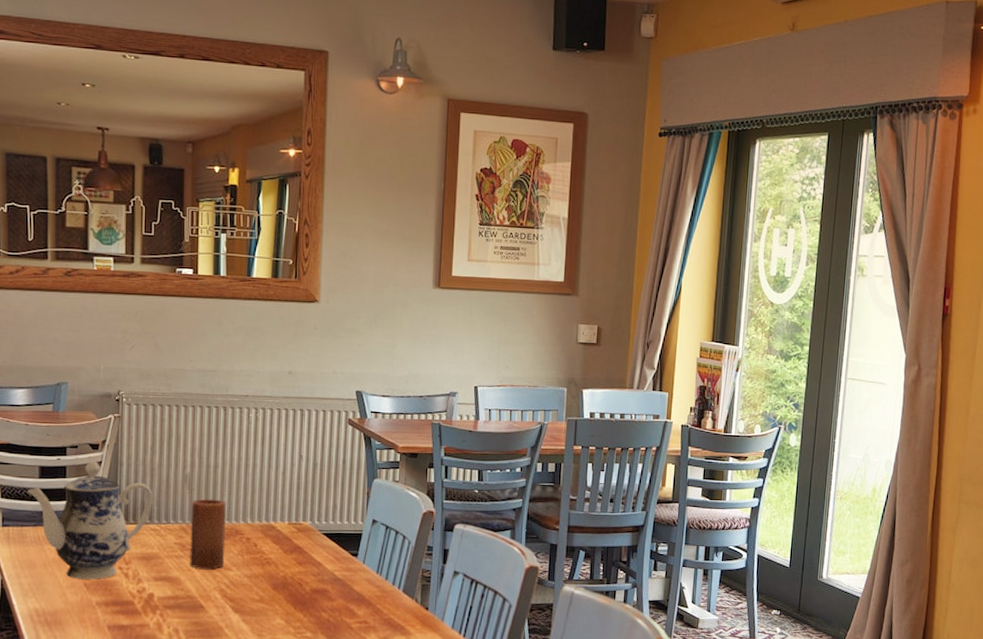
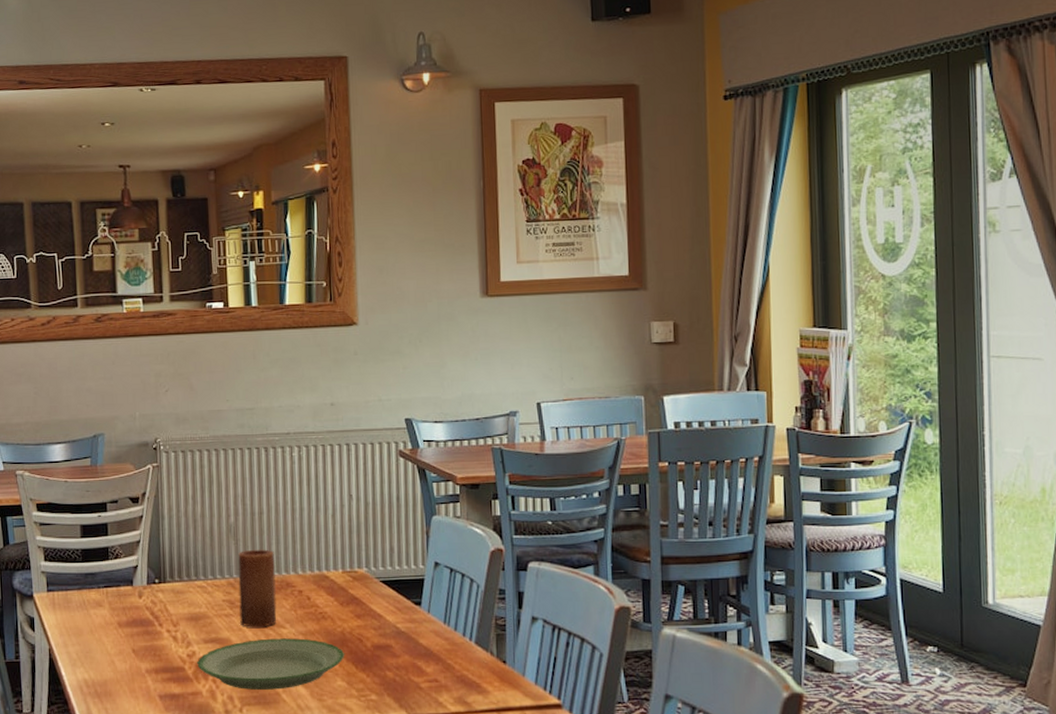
teapot: present [28,461,153,580] -> none [70,516,198,645]
plate: none [146,579,286,625] -> present [197,638,345,690]

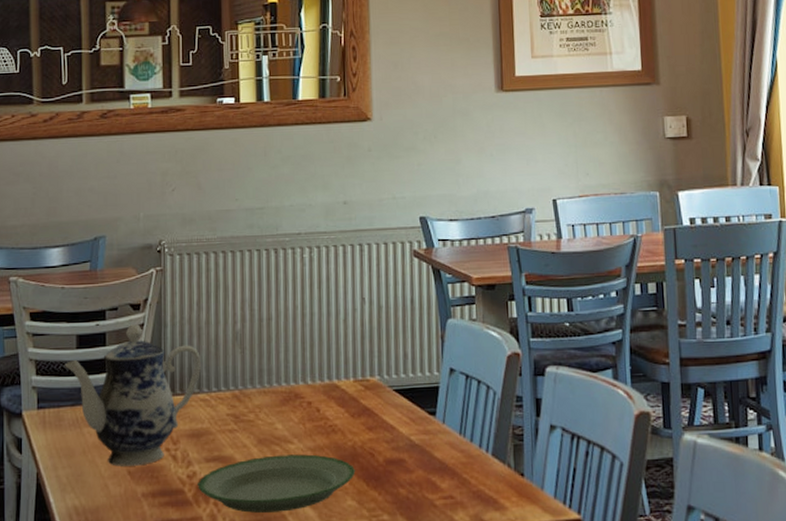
teapot: none [70,516,198,645] -> present [65,324,202,466]
candle: present [238,549,277,627] -> none [244,358,284,444]

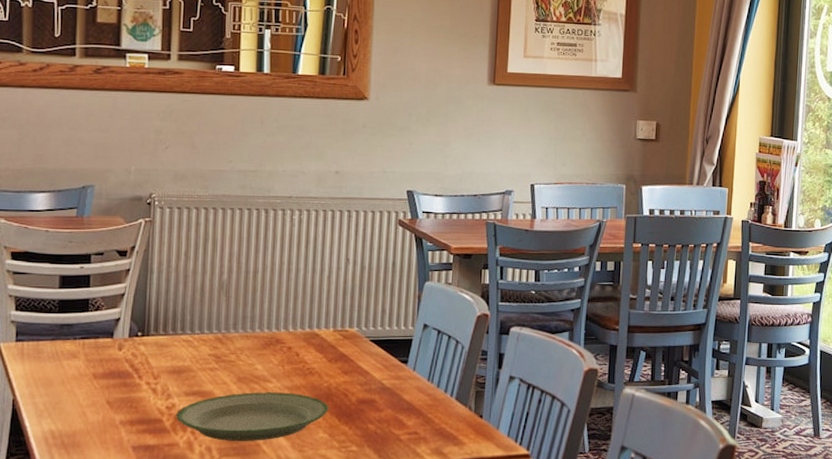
teapot: present [65,324,202,466] -> none [46,269,186,397]

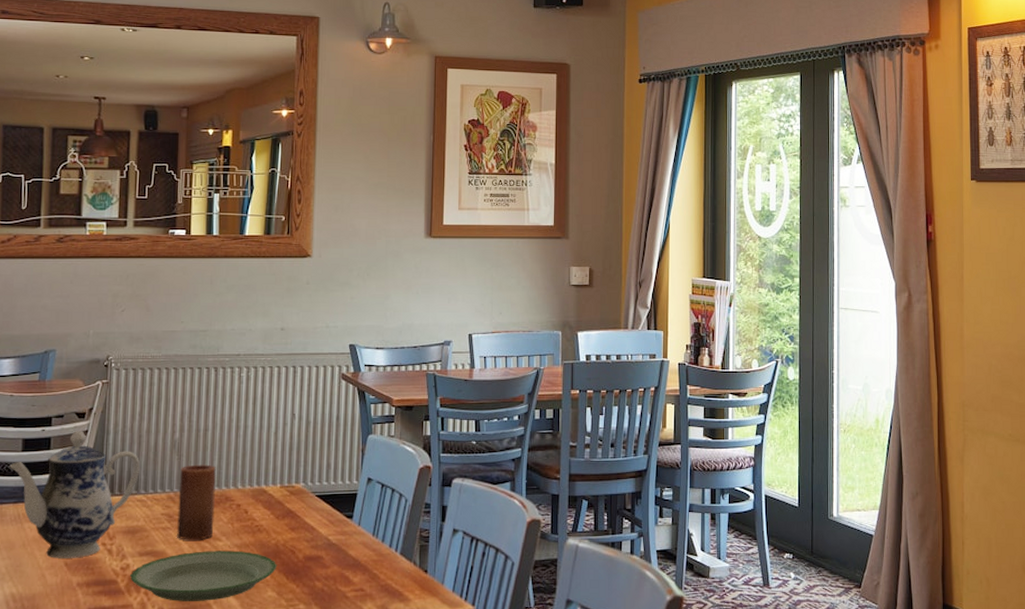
teapot: none [46,269,186,397] -> present [9,431,140,558]
candle: none [225,306,266,381] -> present [177,464,216,540]

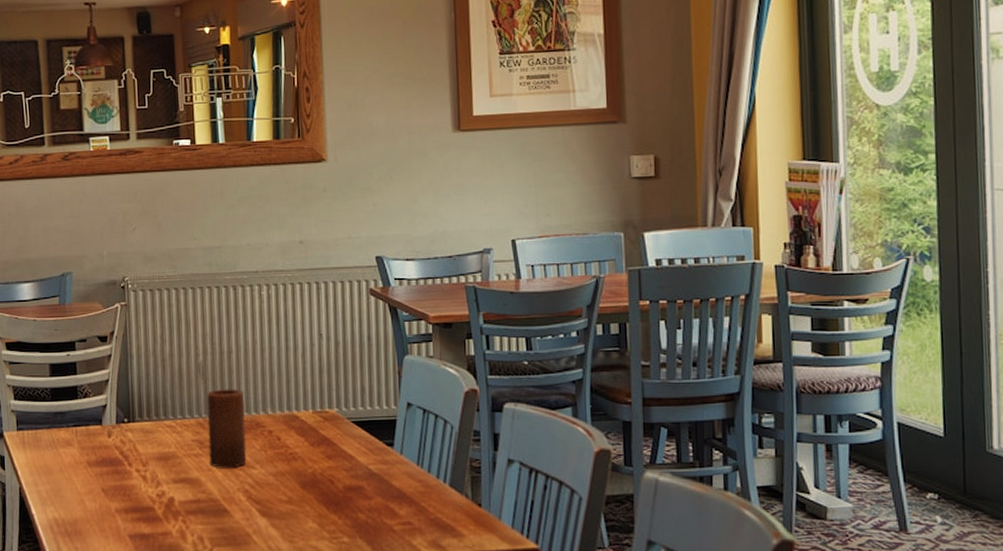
teapot: present [9,431,140,558] -> none [40,355,167,484]
plate: present [130,550,277,601] -> none [167,479,316,531]

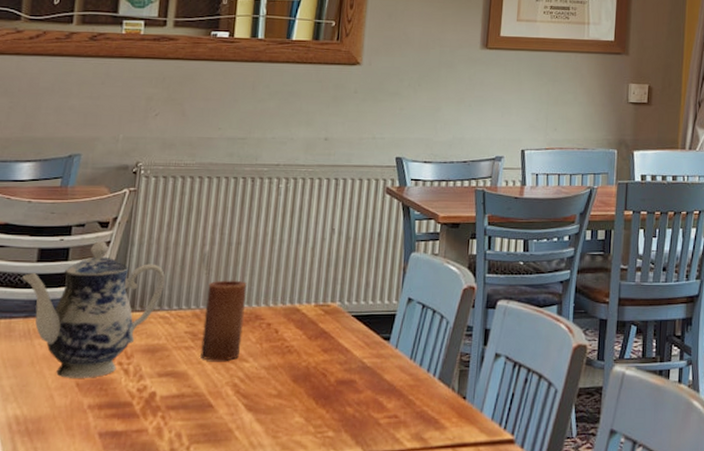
teapot: none [40,355,167,484] -> present [22,241,165,378]

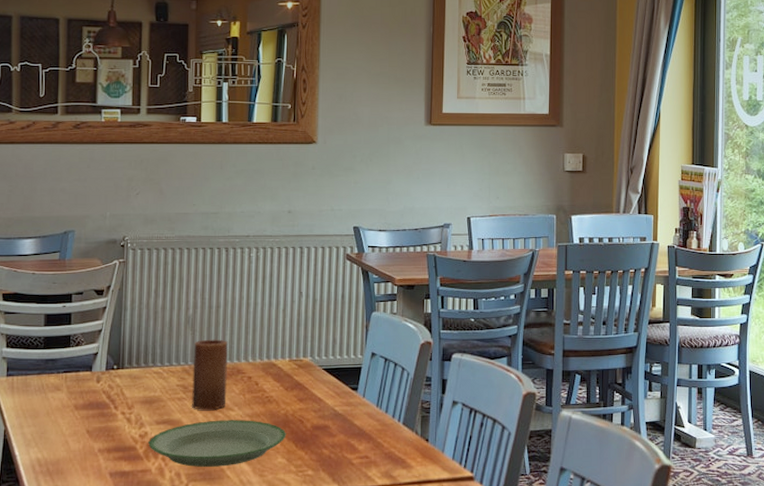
teapot: present [22,241,165,378] -> none [33,307,157,426]
plate: none [147,372,307,426] -> present [148,420,287,467]

